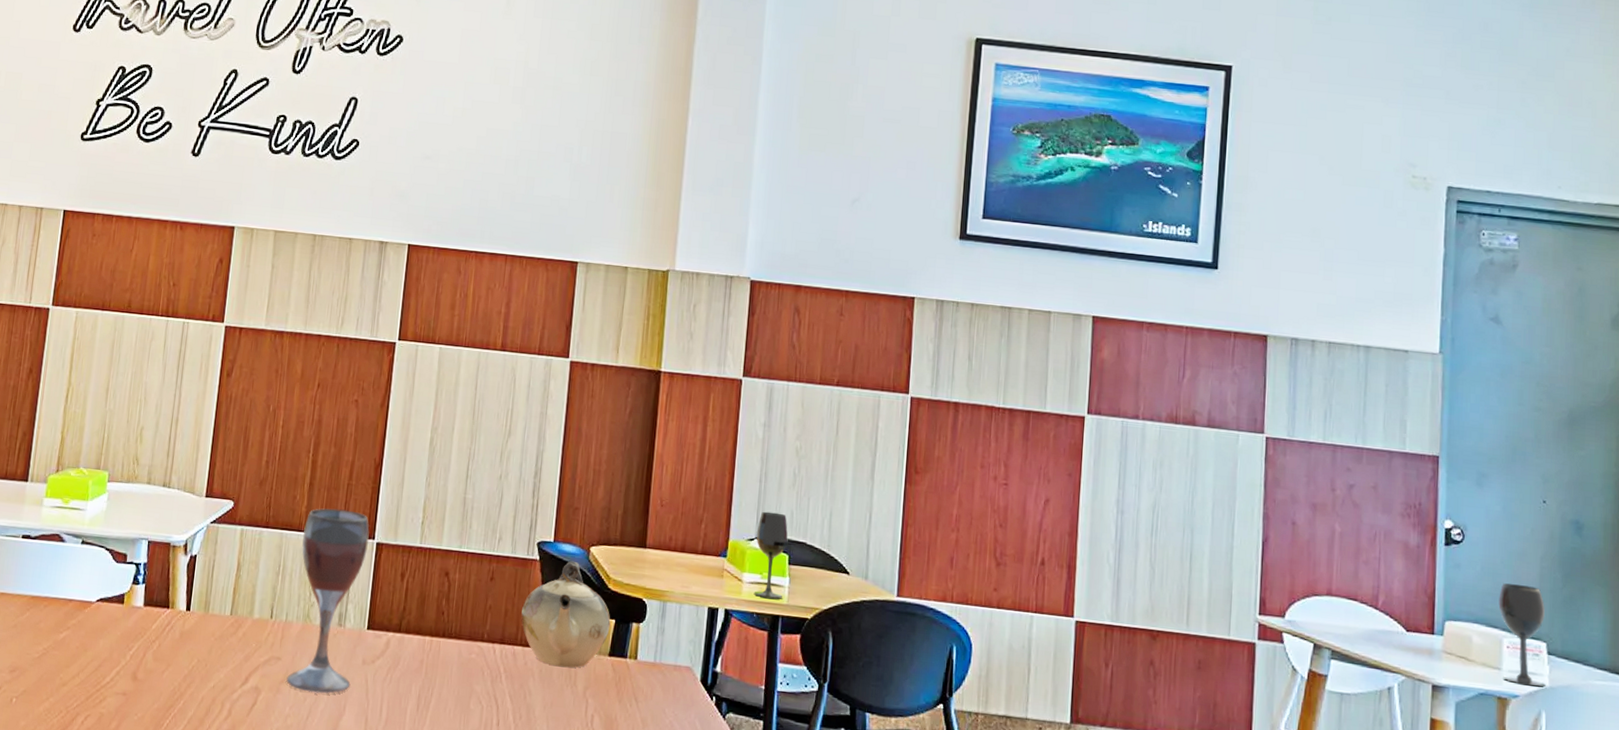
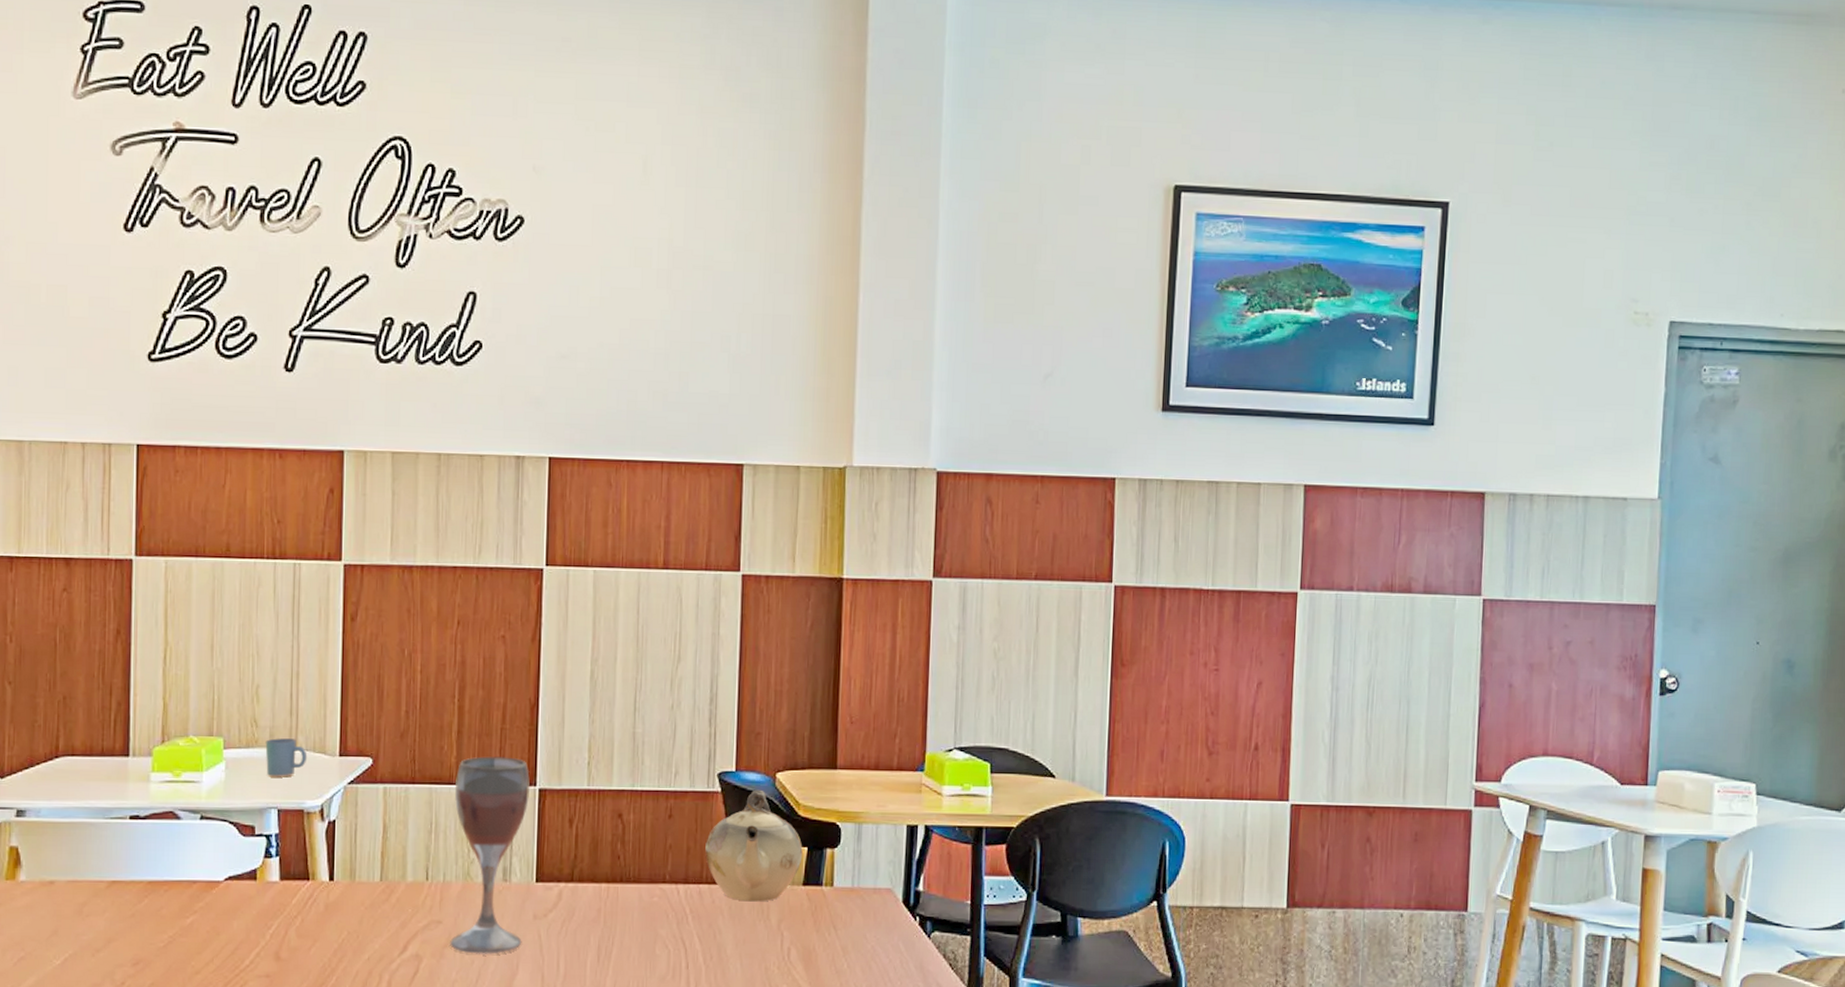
mug: none [142,476,178,512] -> present [265,738,308,778]
wine glass: present [753,511,788,599] -> none [954,719,989,810]
wine glass: present [1498,583,1546,687] -> none [1710,728,1755,828]

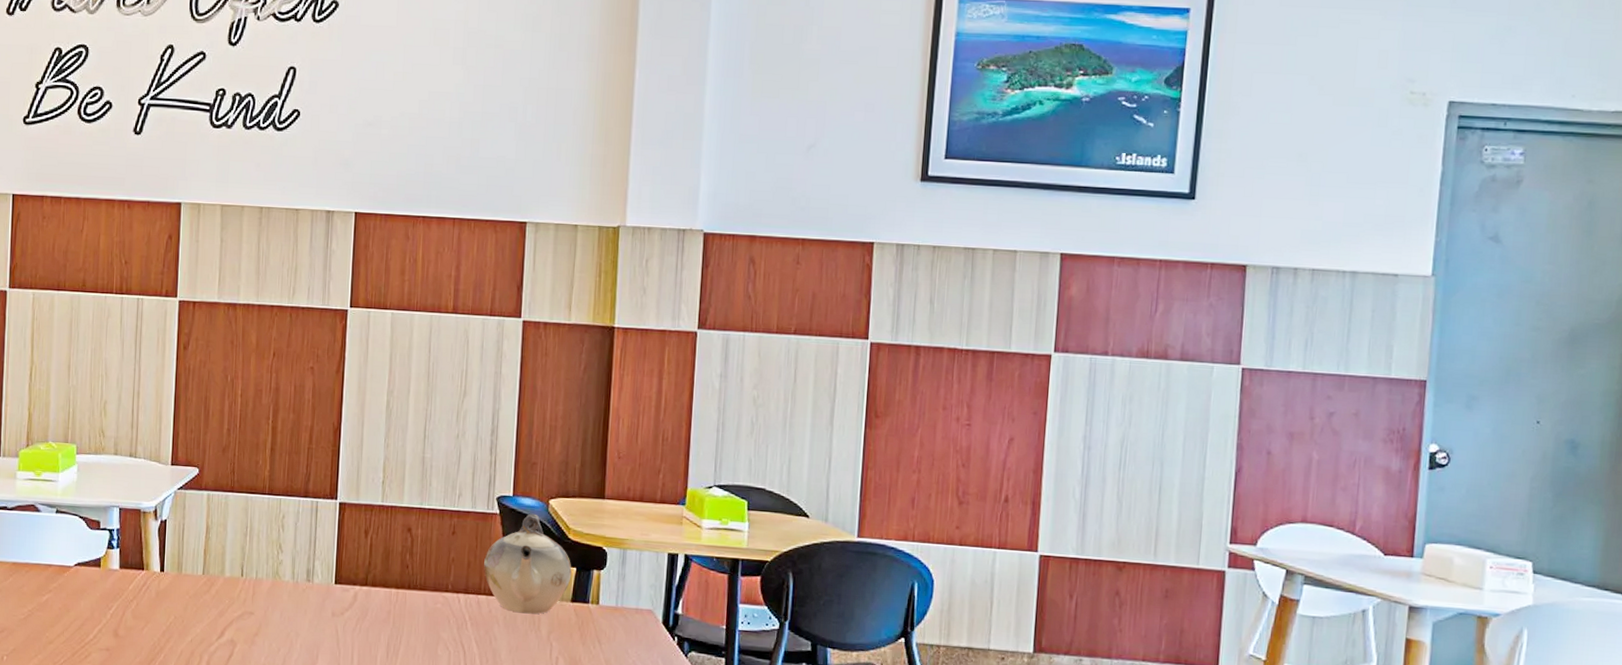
mug: present [265,738,308,778] -> none [110,447,145,481]
cup: present [450,756,531,954] -> none [260,471,332,645]

